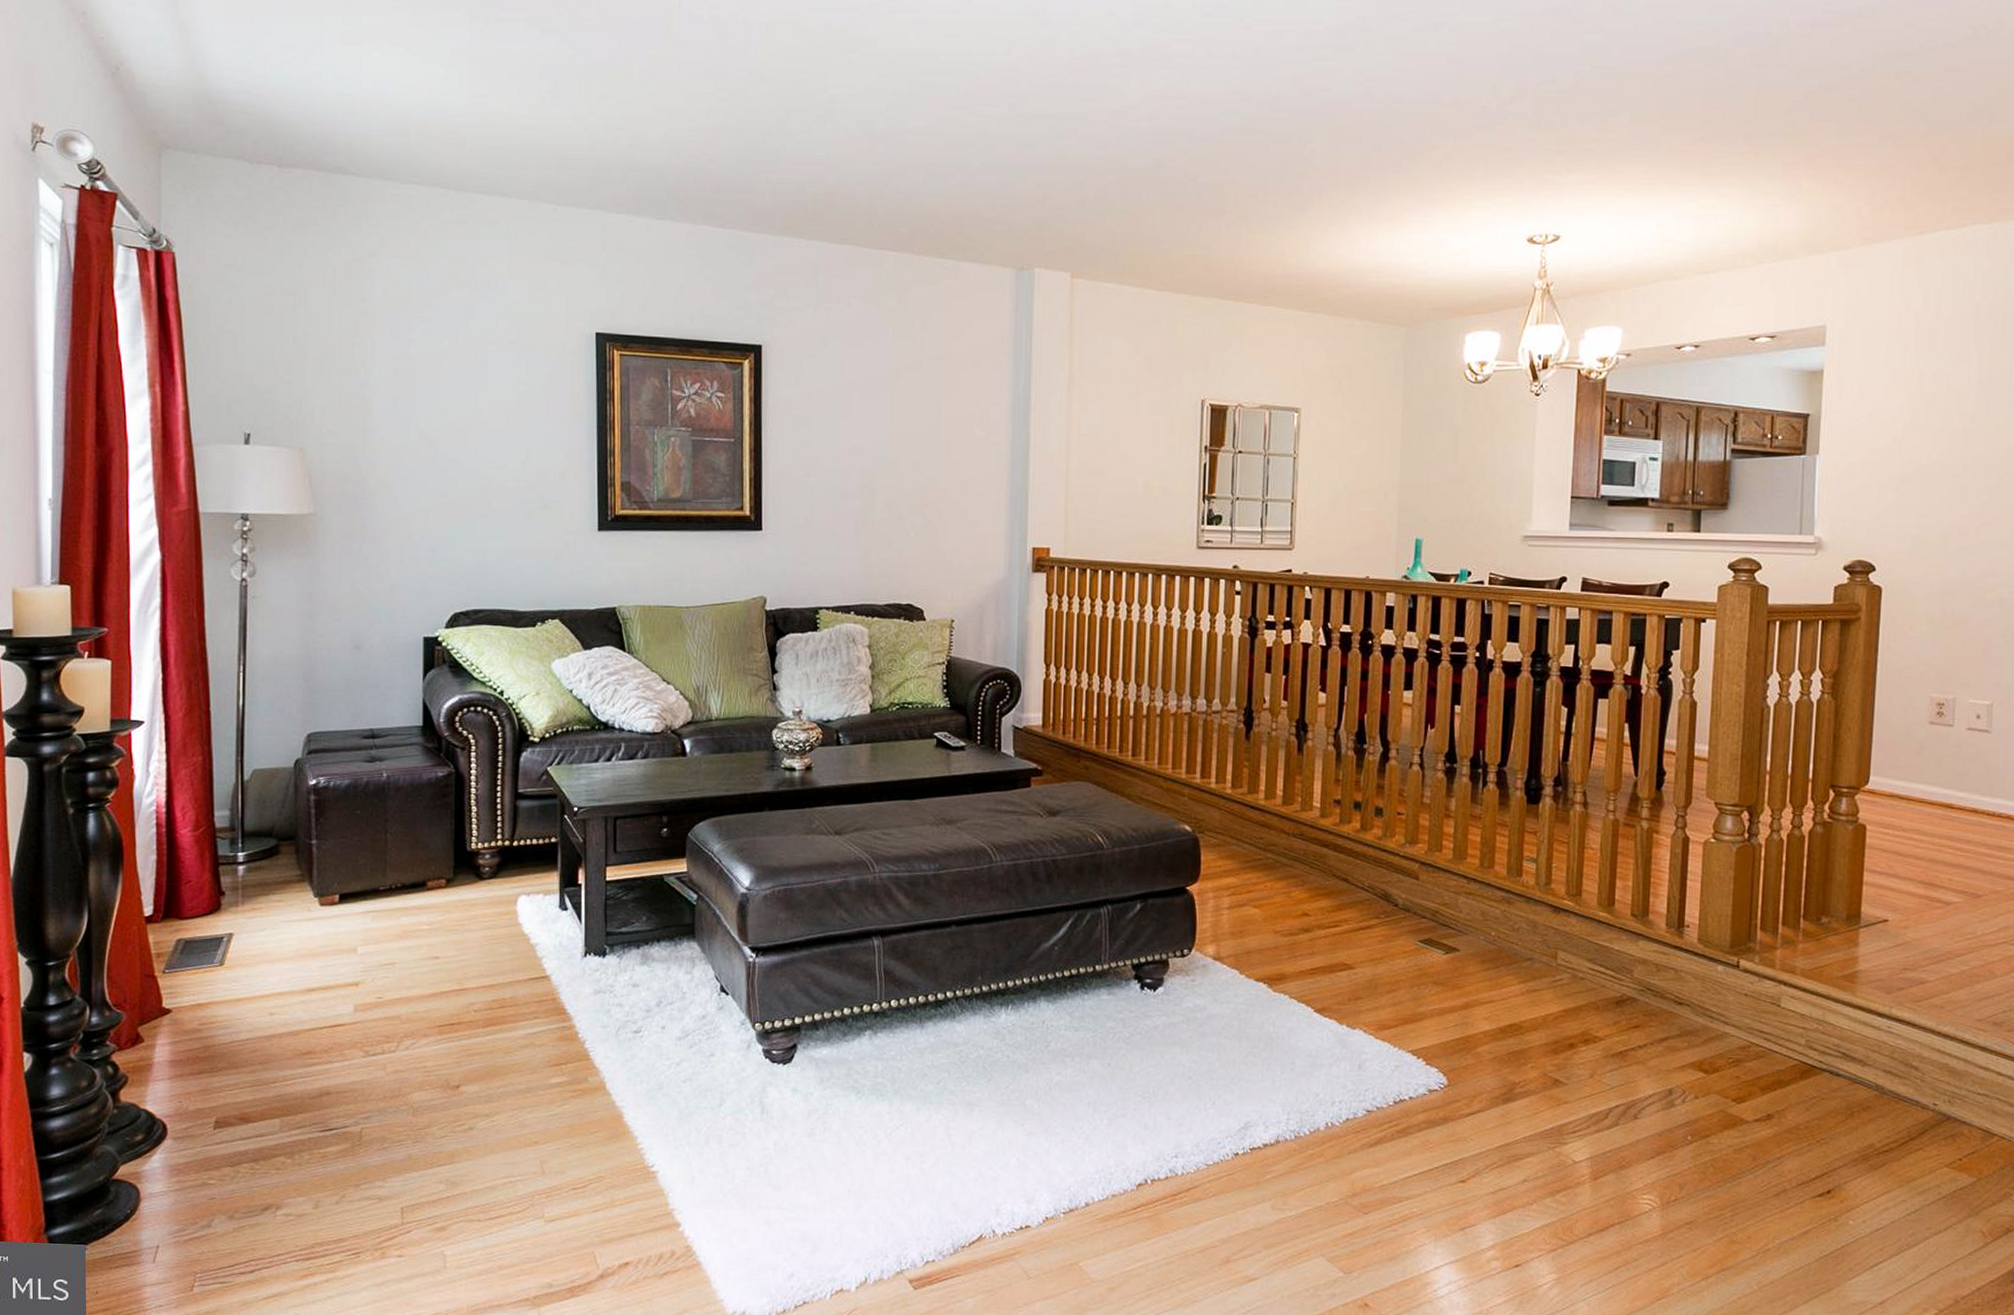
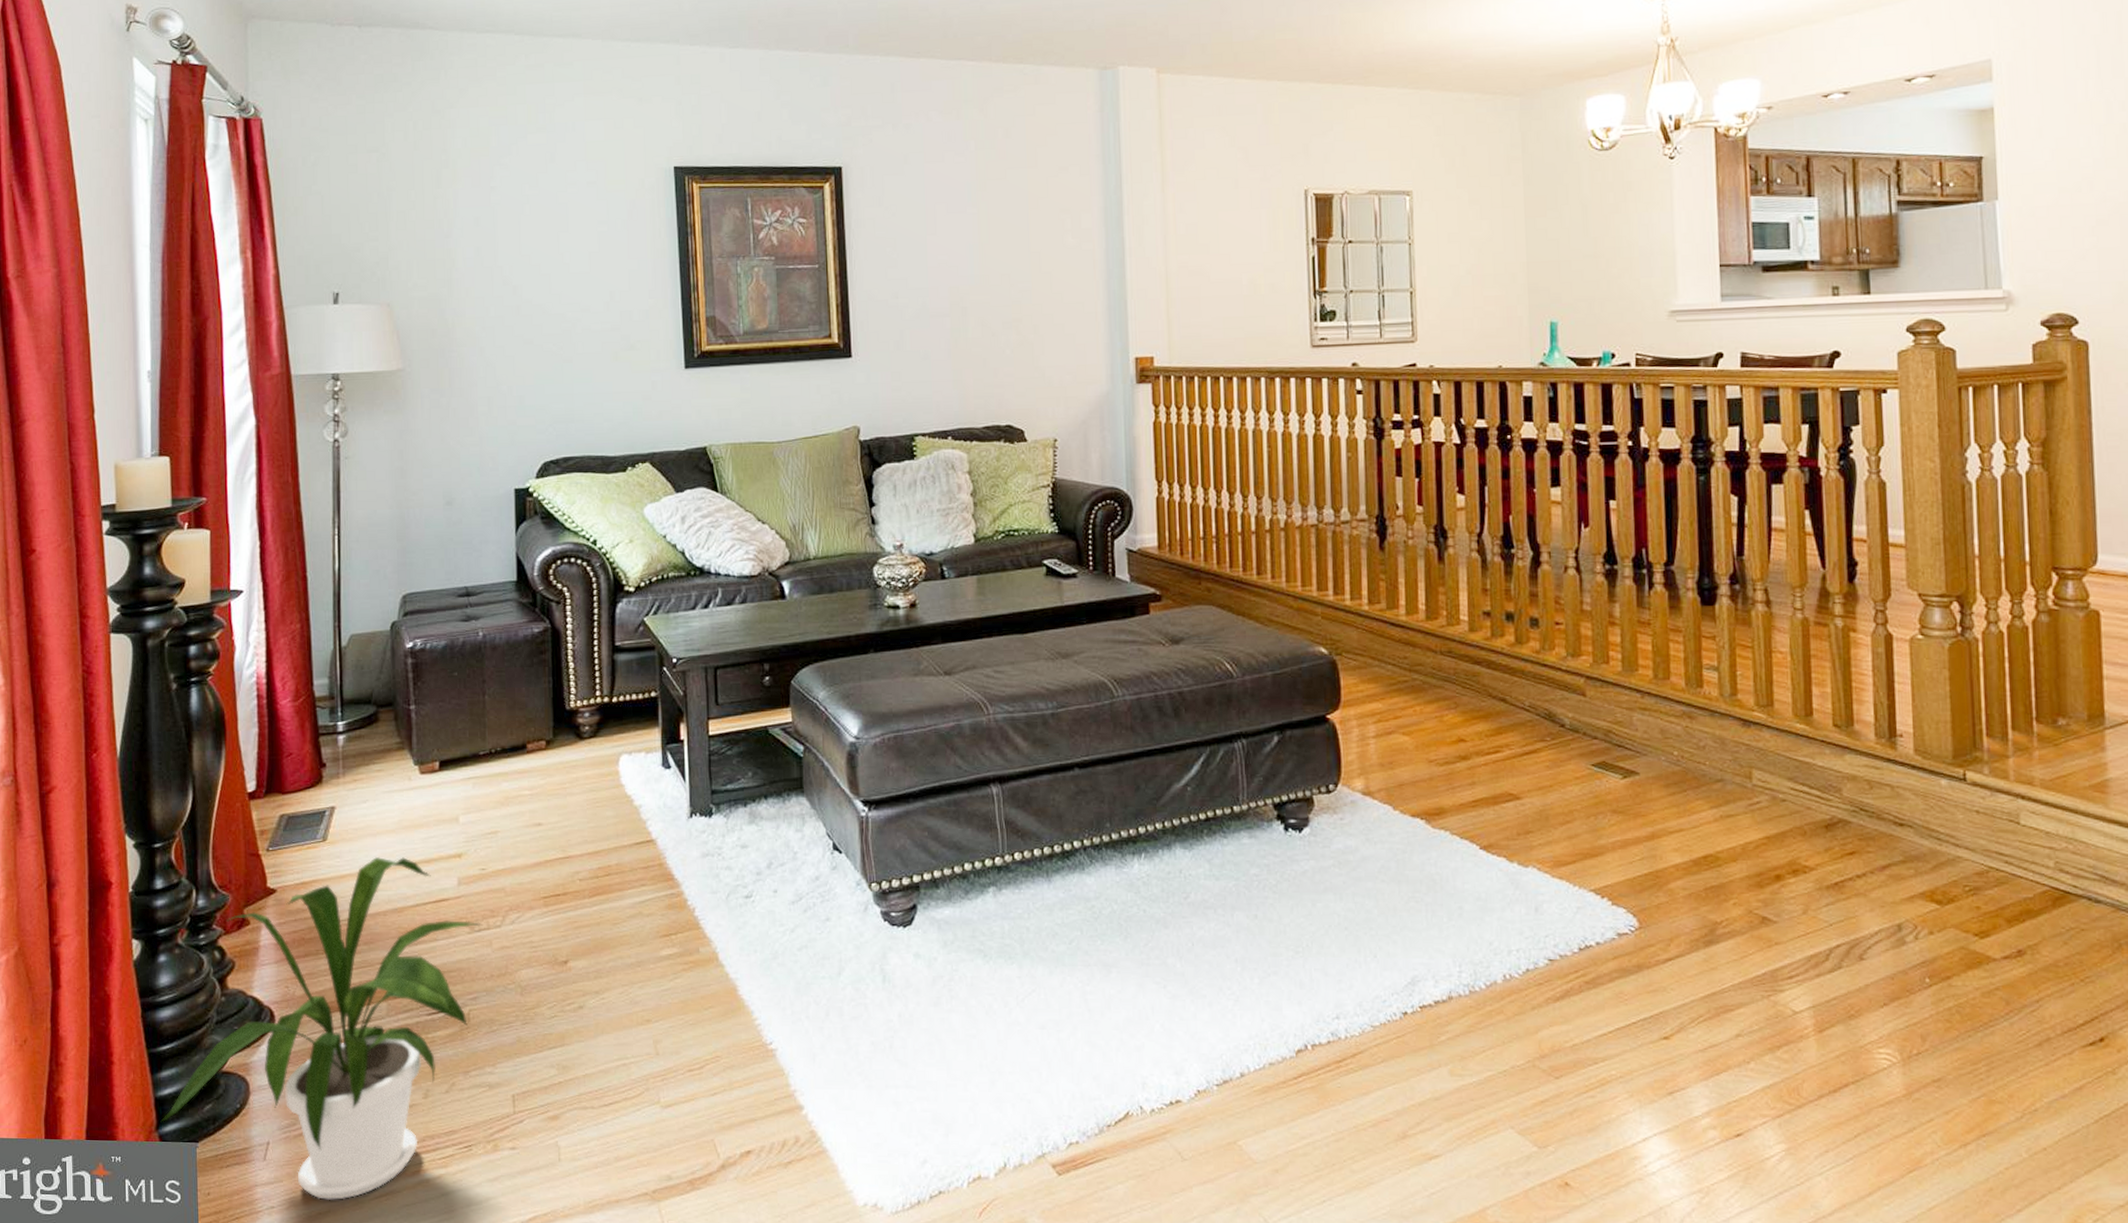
house plant: none [49,983,377,1300] -> present [160,857,483,1200]

